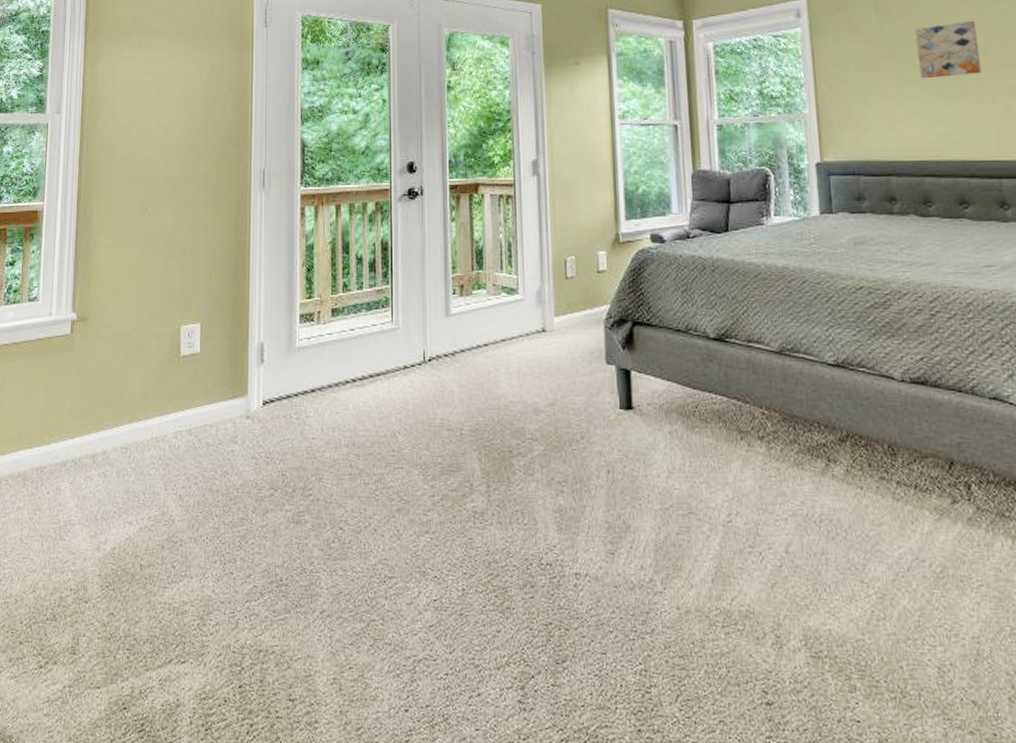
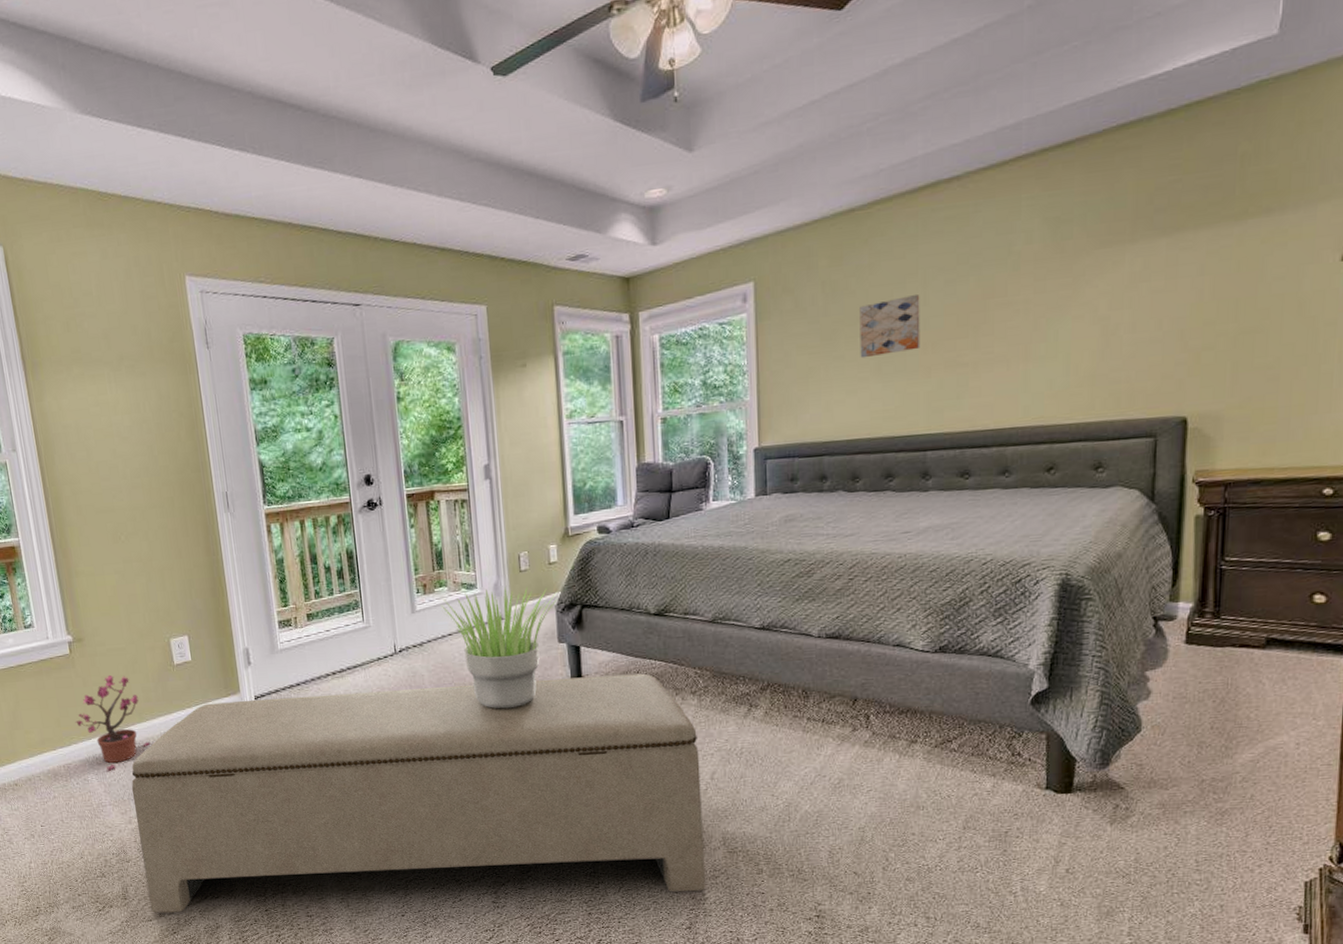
potted plant: none [60,362,139,480] -> present [75,674,151,771]
bench: none [102,405,785,711] -> present [131,673,705,914]
potted plant: none [477,294,607,440] -> present [440,586,559,709]

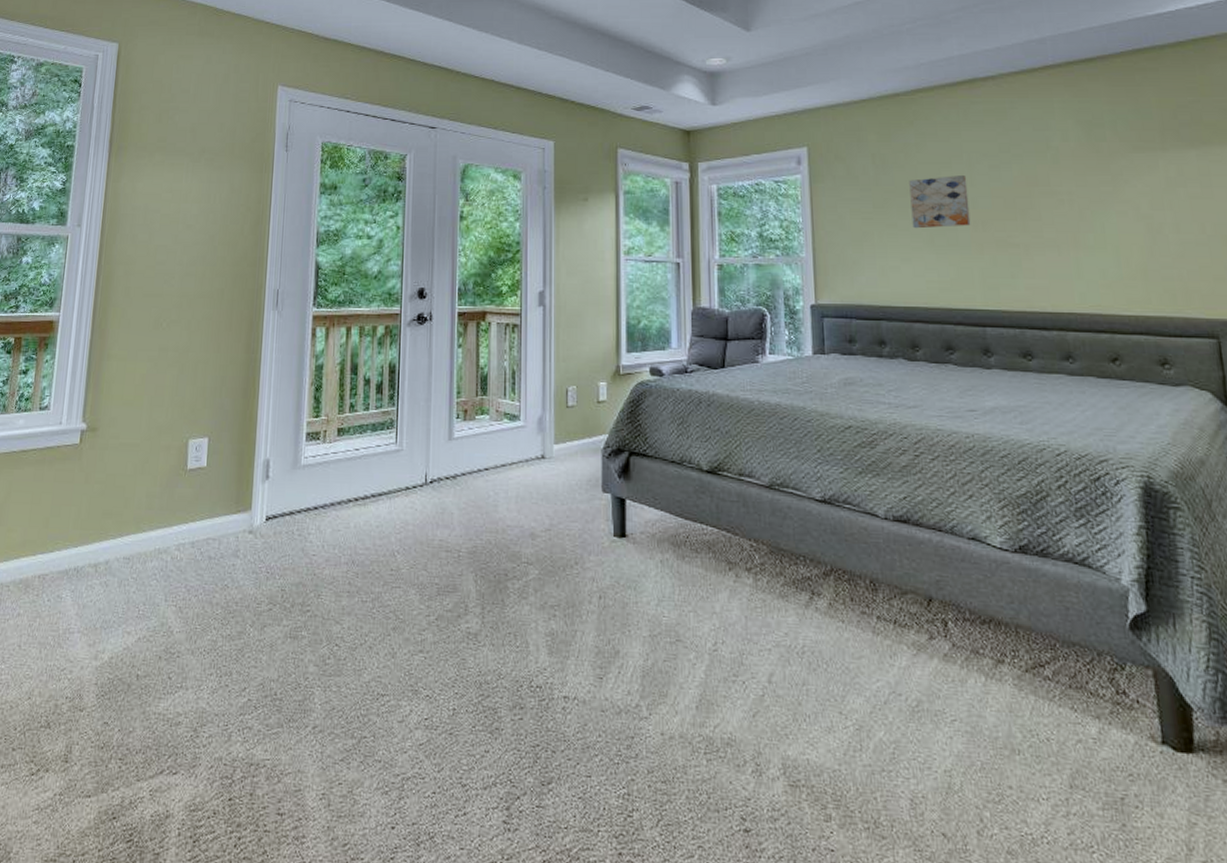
potted plant: present [75,674,151,771] -> none [64,472,142,589]
bench: present [131,673,705,914] -> none [93,519,762,838]
potted plant: present [440,586,559,709] -> none [480,421,605,565]

